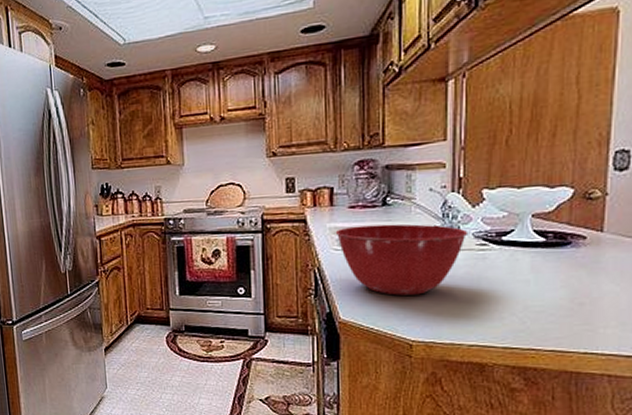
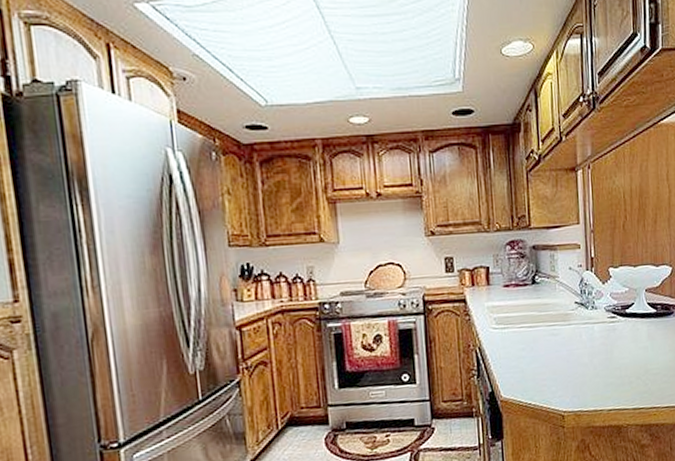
mixing bowl: present [335,224,469,295] -> none [493,300,601,370]

